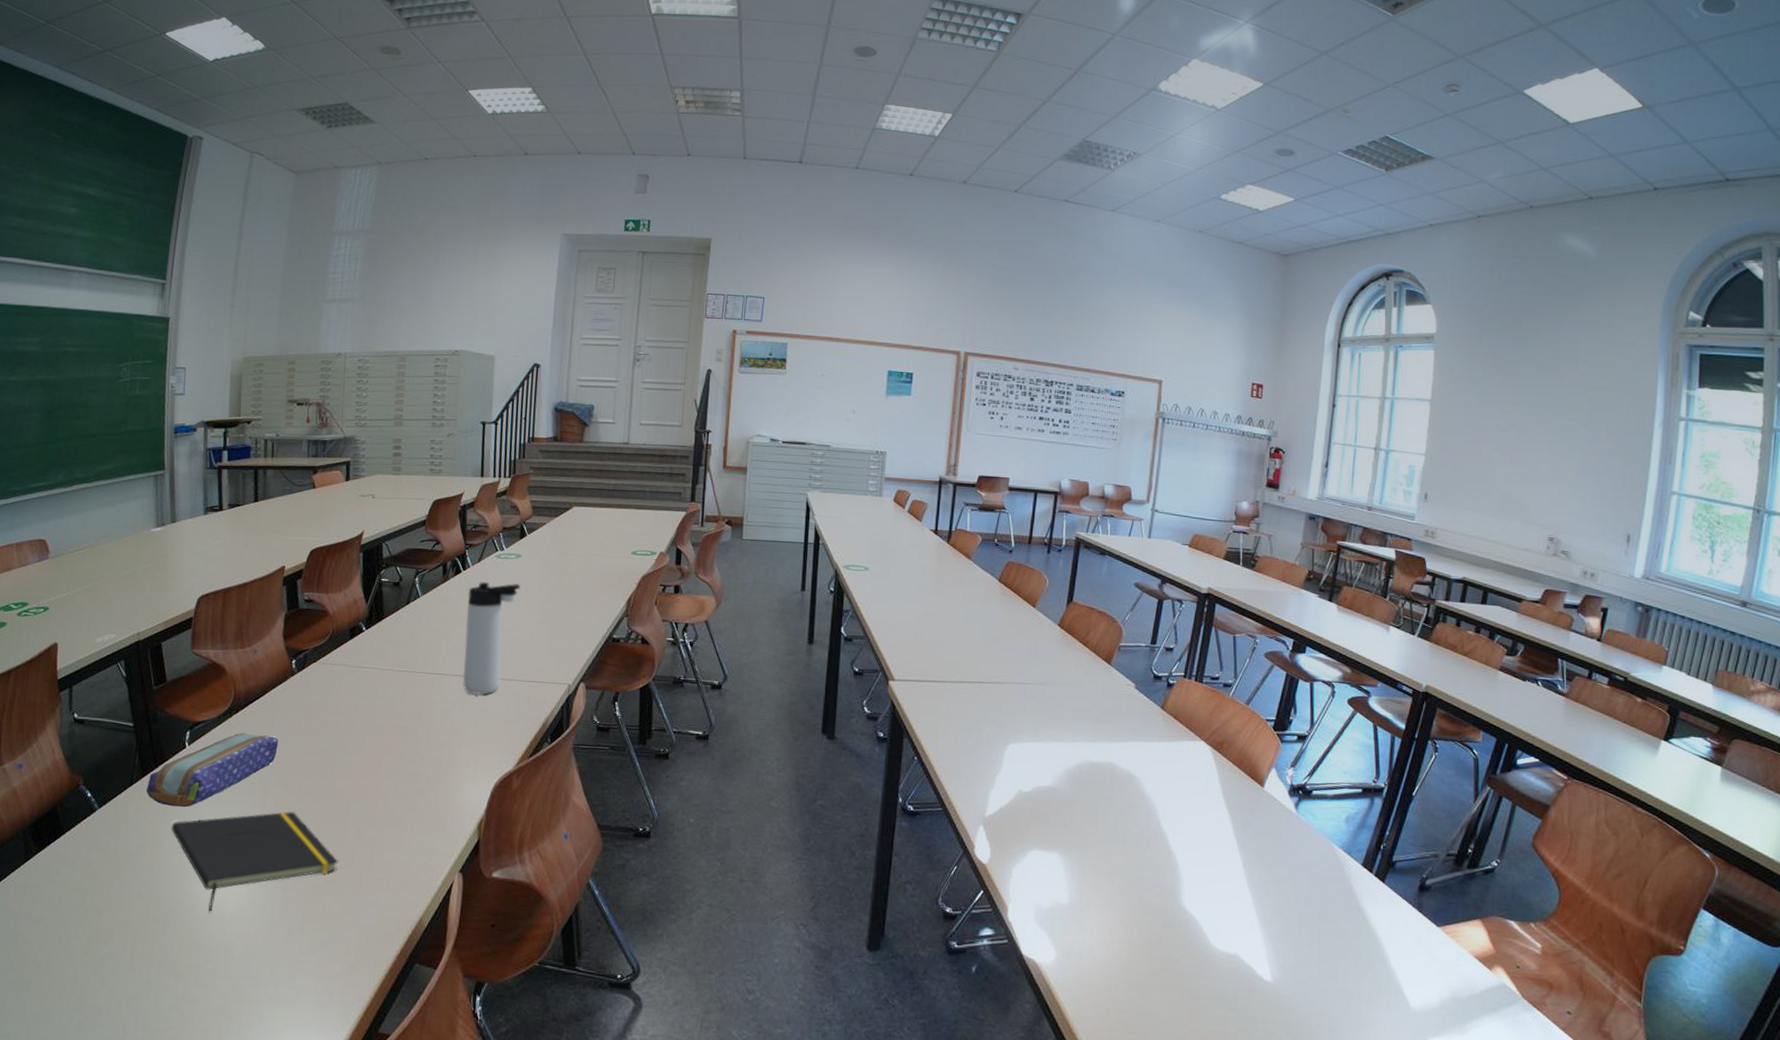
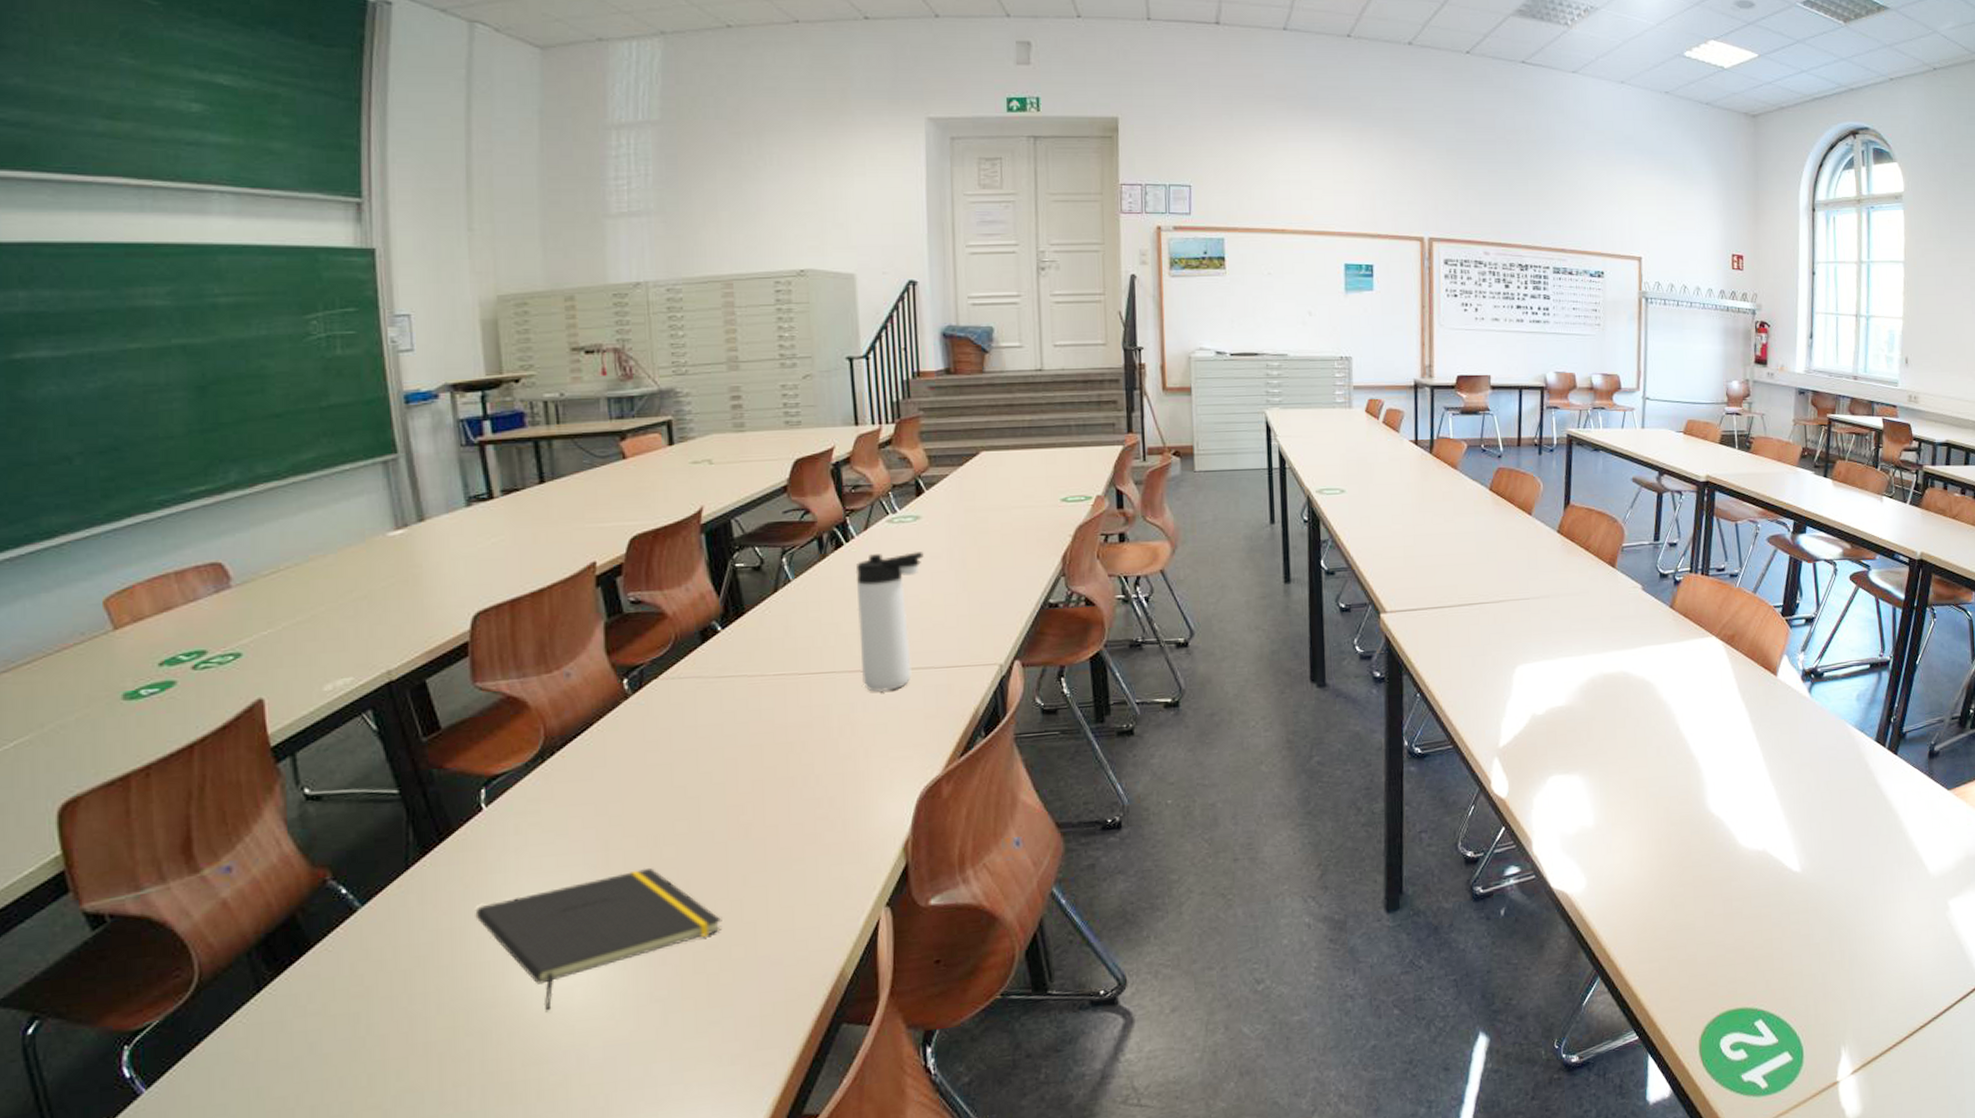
pencil case: present [146,733,279,807] -> none [430,778,618,888]

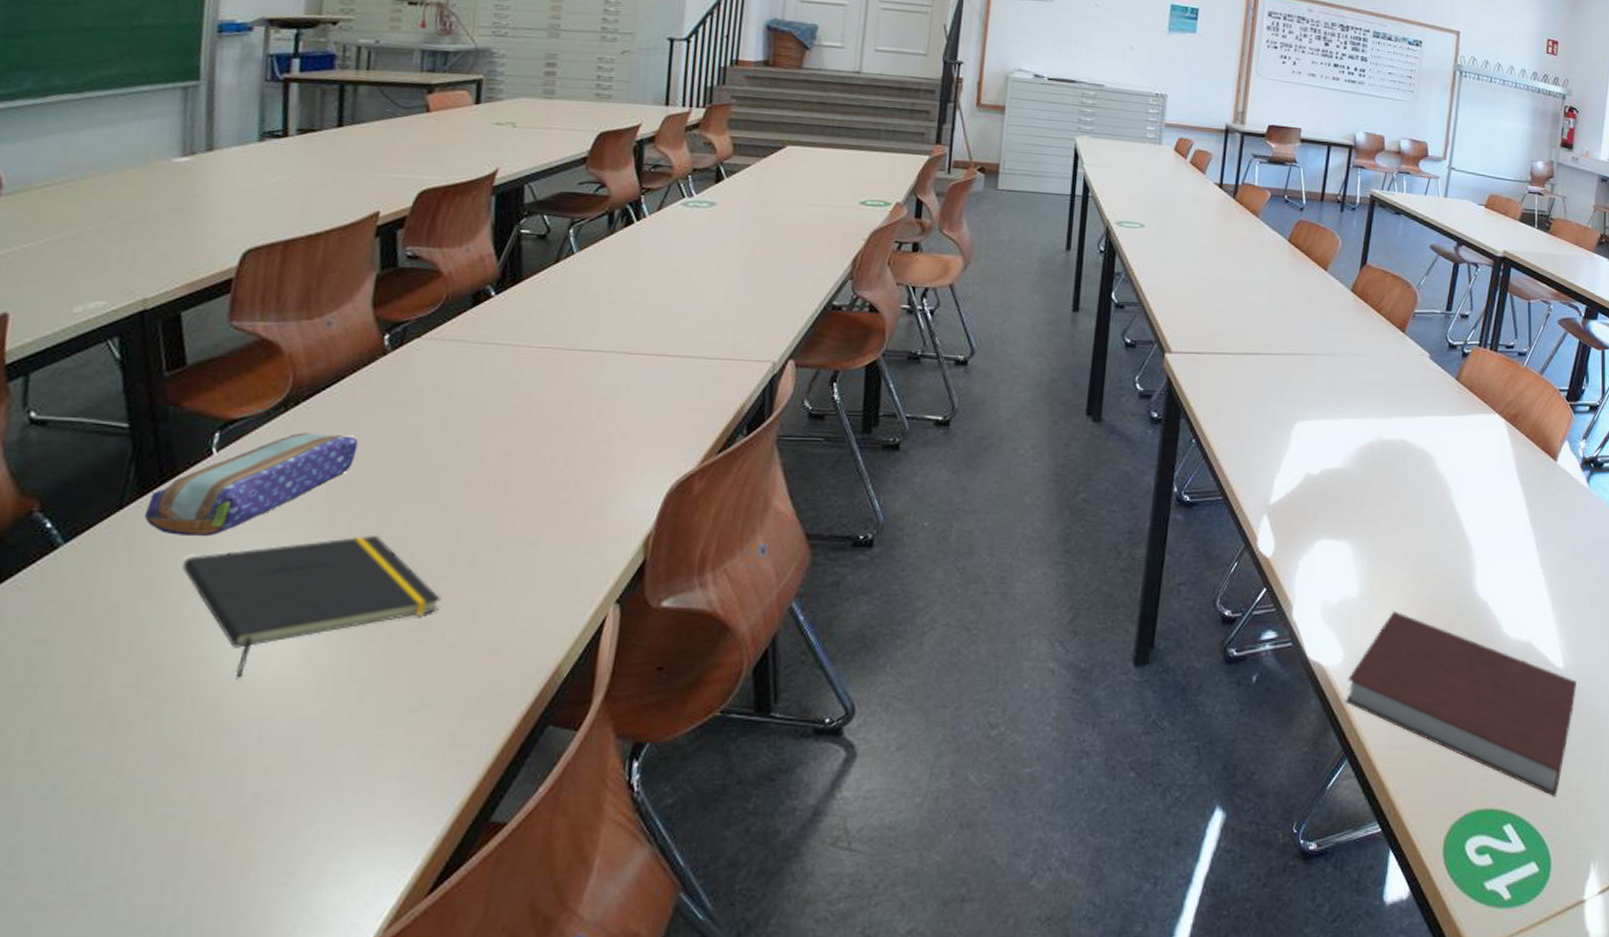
pencil case: none [430,778,618,888] -> present [144,432,359,536]
thermos bottle: present [855,552,924,692] -> none [630,235,714,377]
notebook: none [1591,835,1815,992] -> present [1345,610,1577,798]

